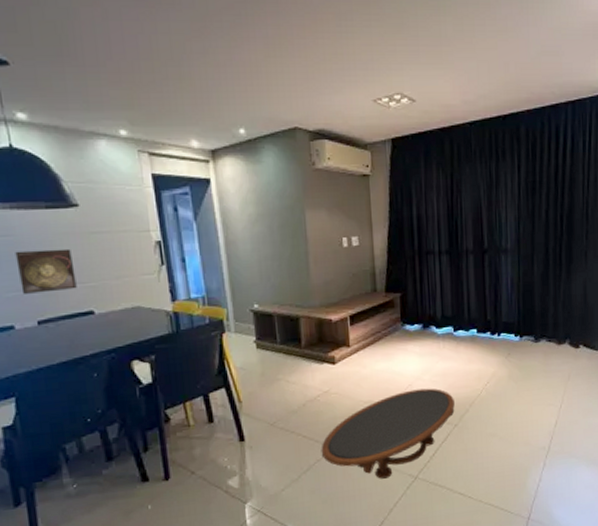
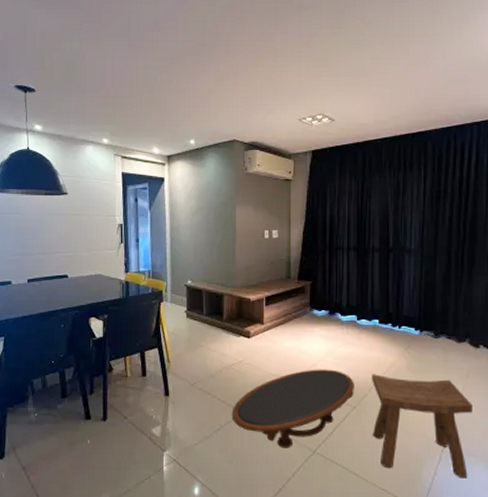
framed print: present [15,248,77,294] -> none [19,225,59,258]
stool: none [472,383,574,483] -> present [372,374,472,479]

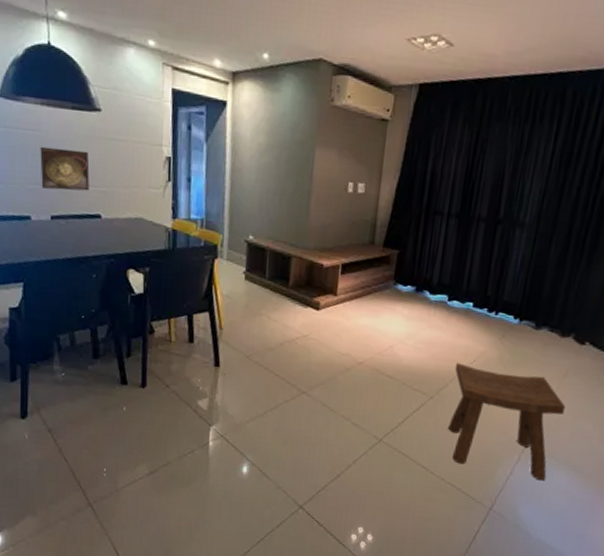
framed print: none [19,225,59,258] -> present [40,146,90,191]
coffee table: present [231,369,354,448] -> none [290,351,435,434]

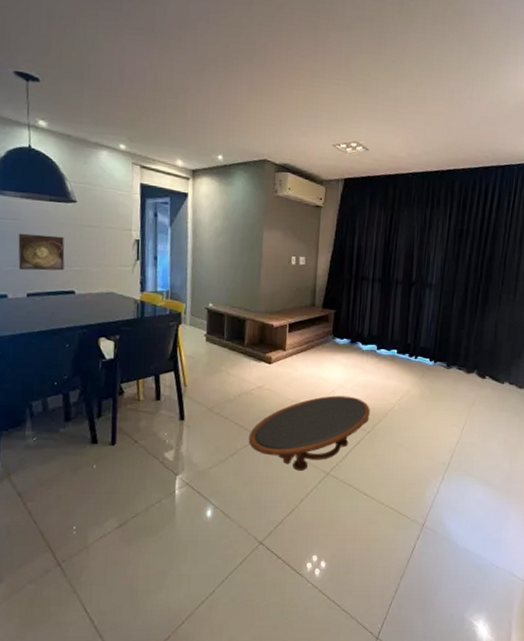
coffee table: none [290,351,435,434] -> present [248,395,370,471]
stool: present [448,363,565,481] -> none [384,401,475,496]

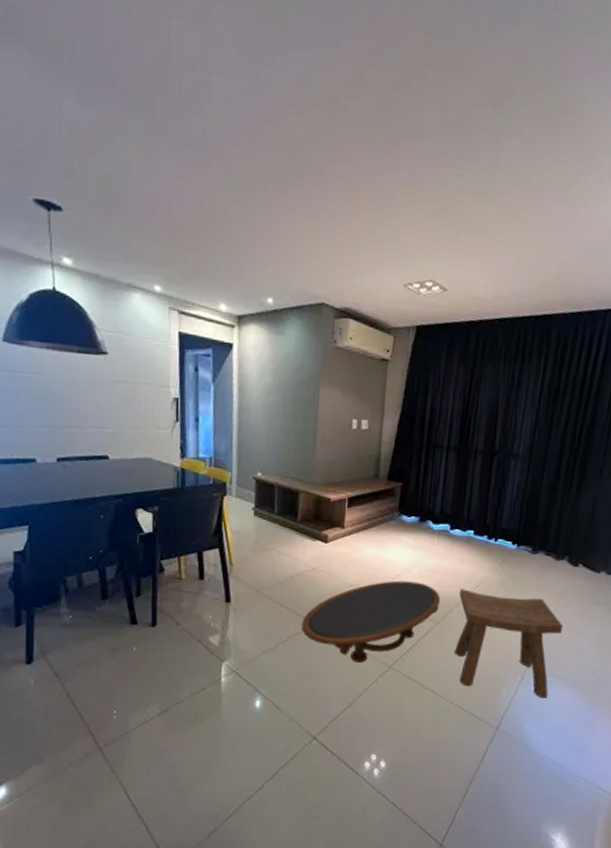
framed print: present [18,233,65,271] -> none [45,389,97,433]
stool: none [384,401,475,496] -> present [455,589,563,698]

